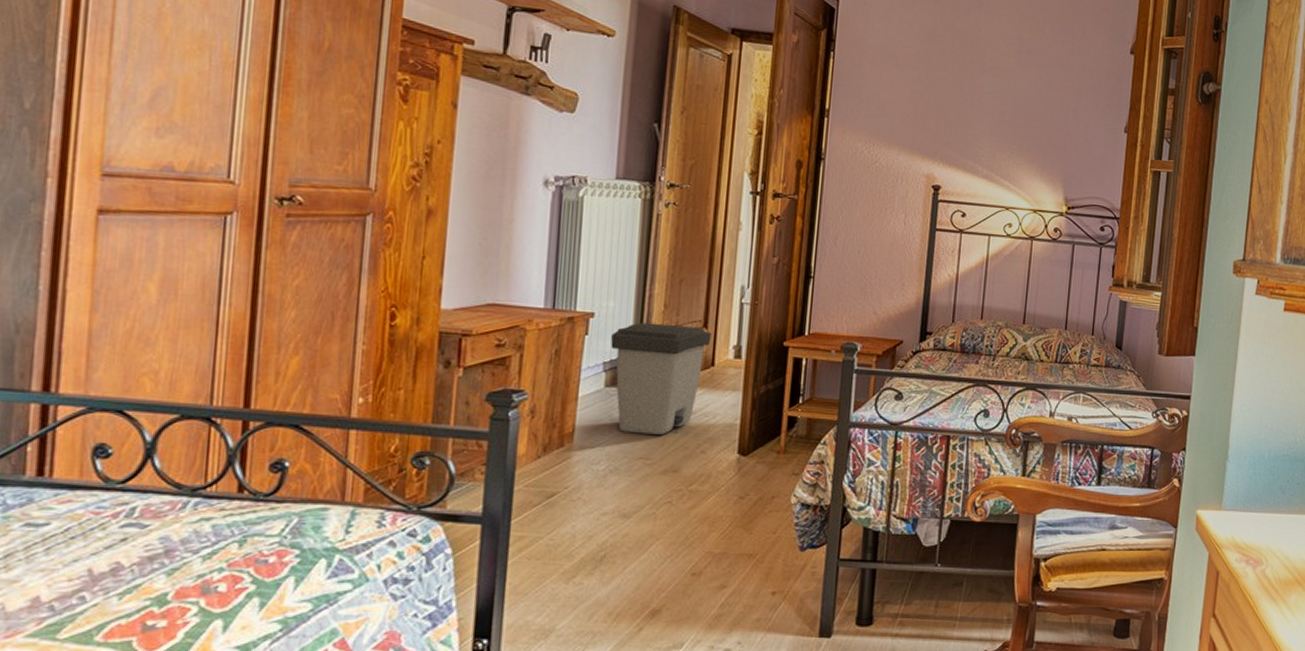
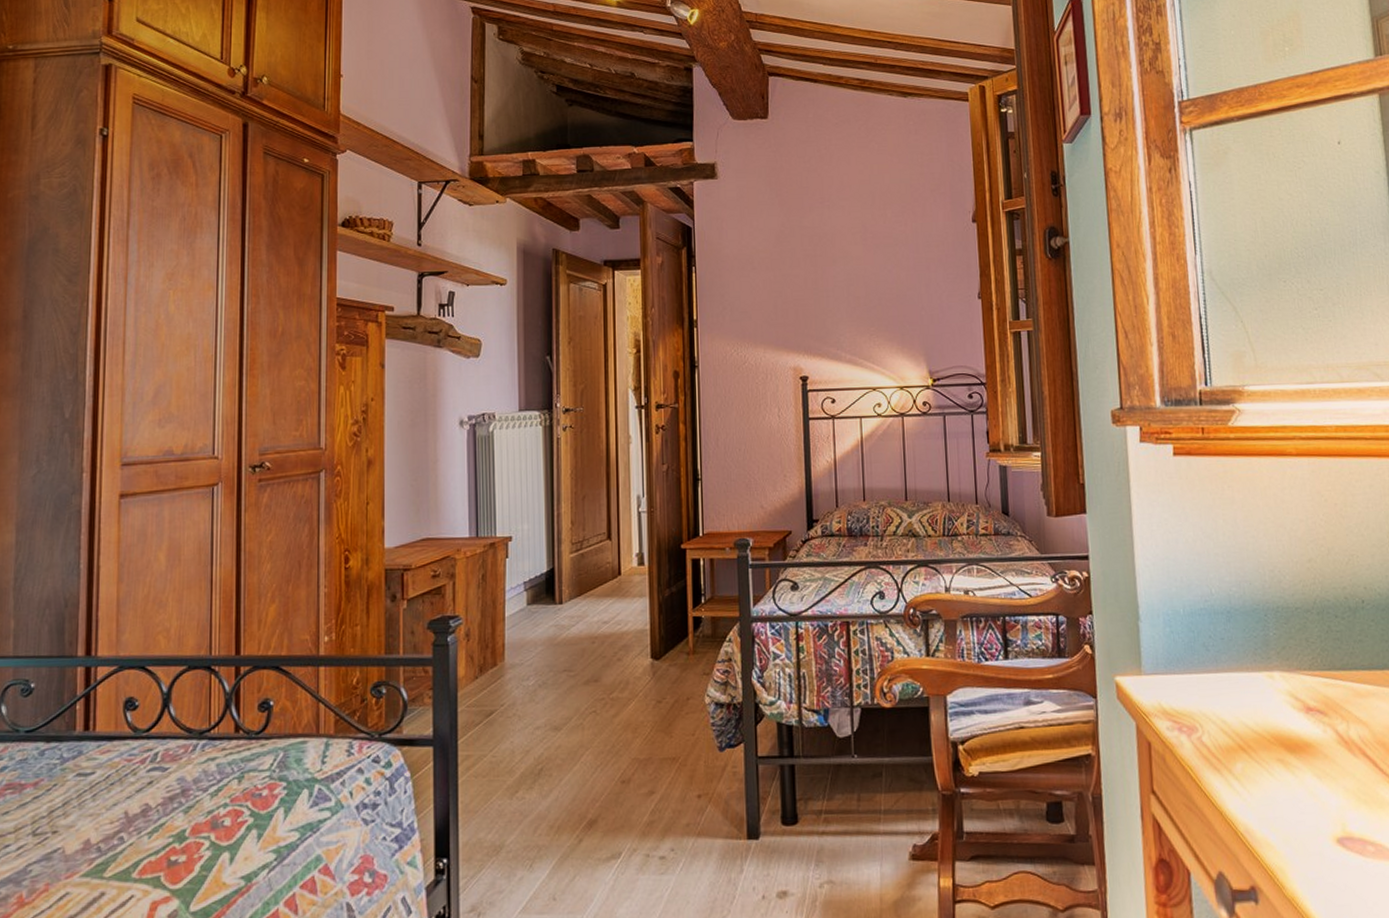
trash can: present [611,322,712,435] -> none [528,539,616,648]

